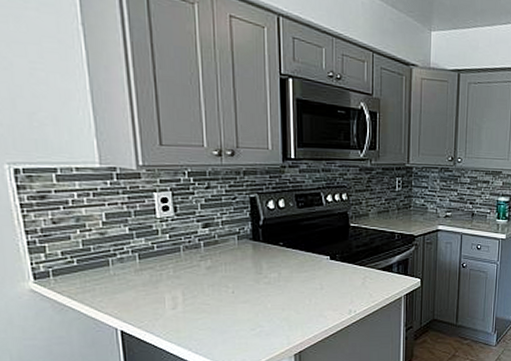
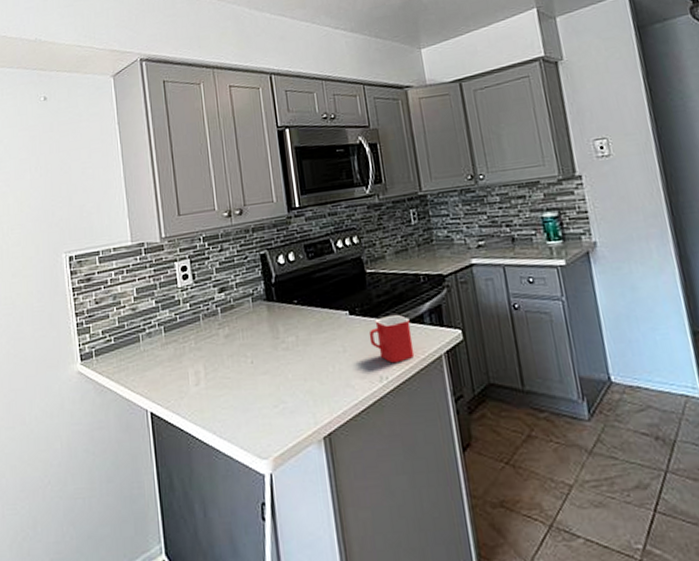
mug: none [345,262,381,301] -> present [369,314,415,364]

